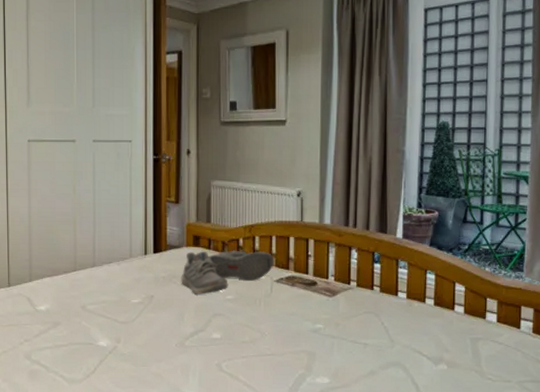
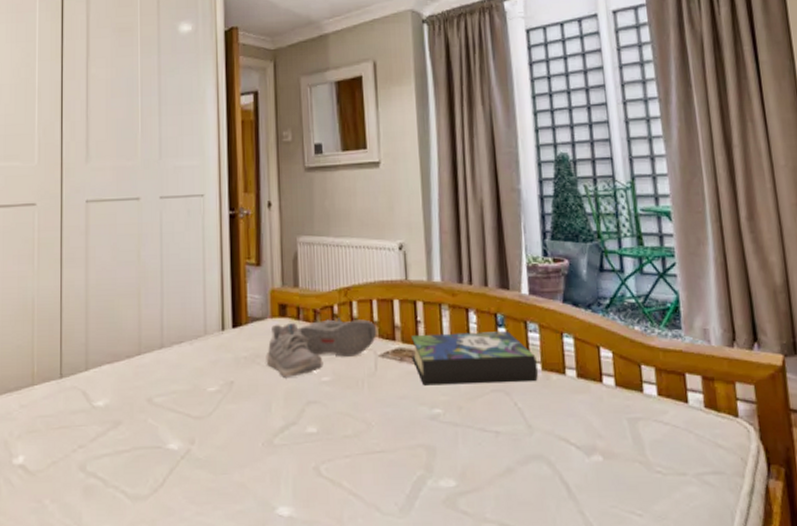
book: none [301,266,404,307] -> present [410,331,539,386]

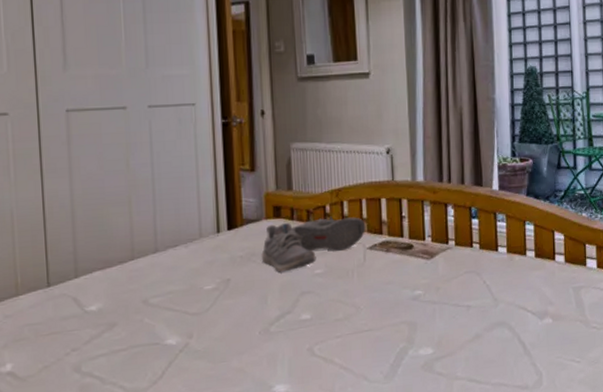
book: present [410,331,539,386] -> none [396,222,505,272]

